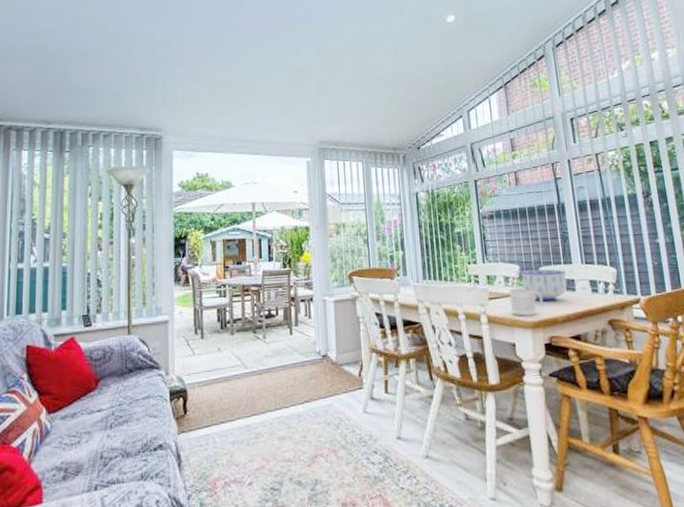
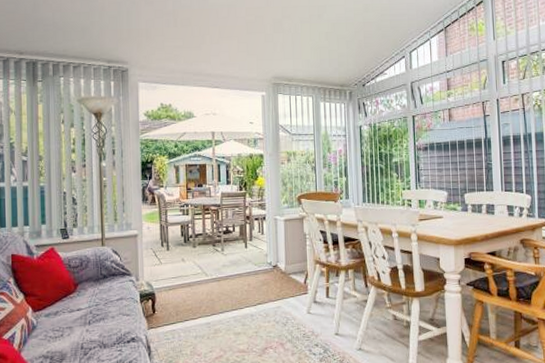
mug: present [508,288,544,316] -> none [437,211,466,235]
bowl: present [520,269,568,302] -> none [448,195,488,223]

